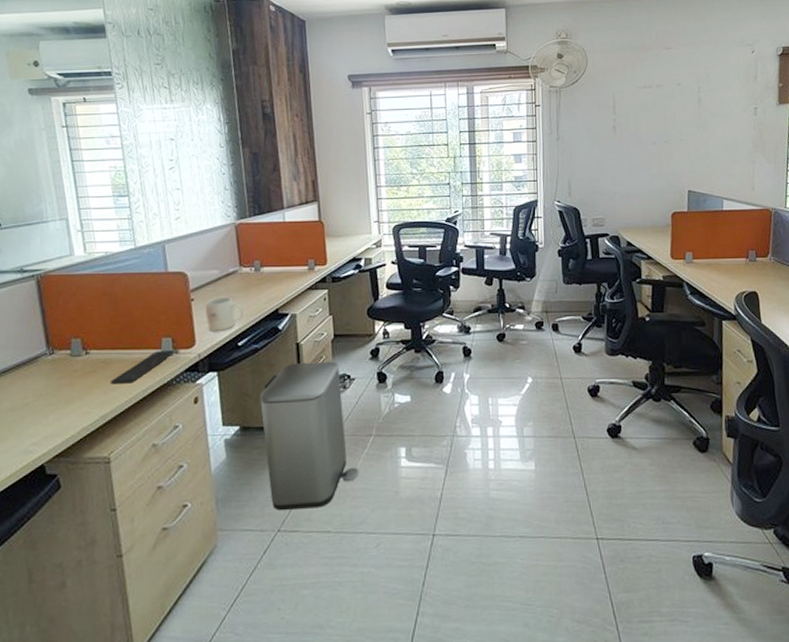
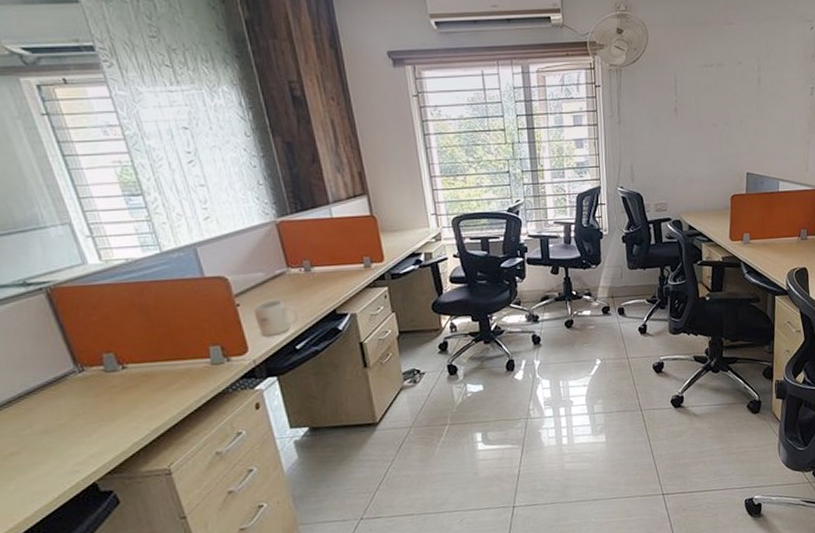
computer keyboard: present [110,349,176,384] -> none [157,357,227,397]
pedal bin: present [259,361,359,510] -> none [326,357,437,501]

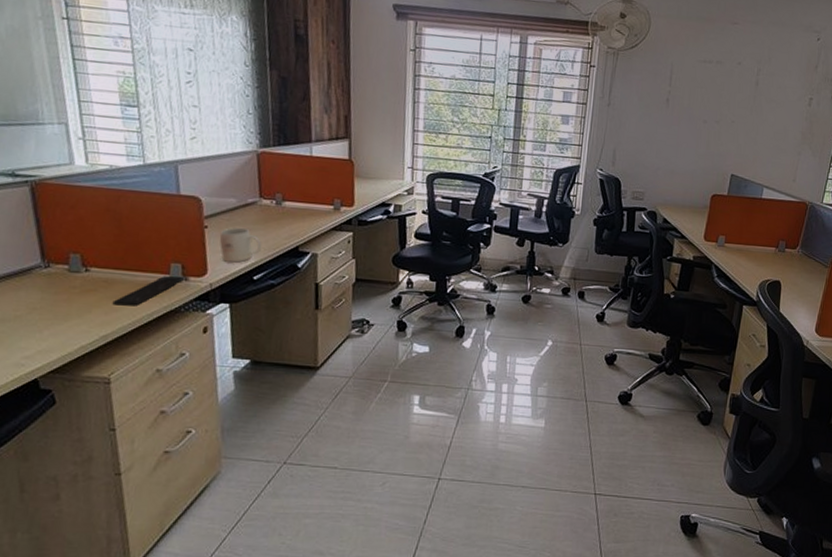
computer keyboard: none [157,357,227,397] -> present [112,276,185,306]

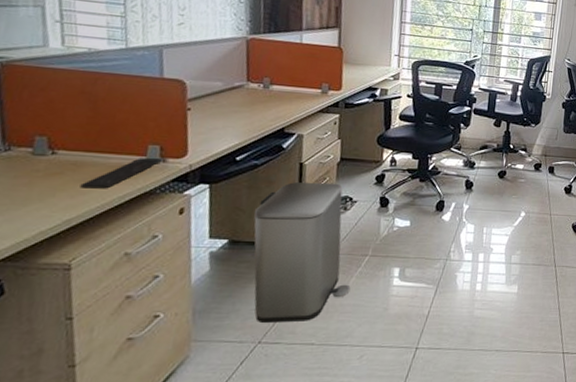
mug: present [220,227,261,263] -> none [202,109,246,144]
pedal bin: none [273,303,371,445] -> present [253,182,351,322]

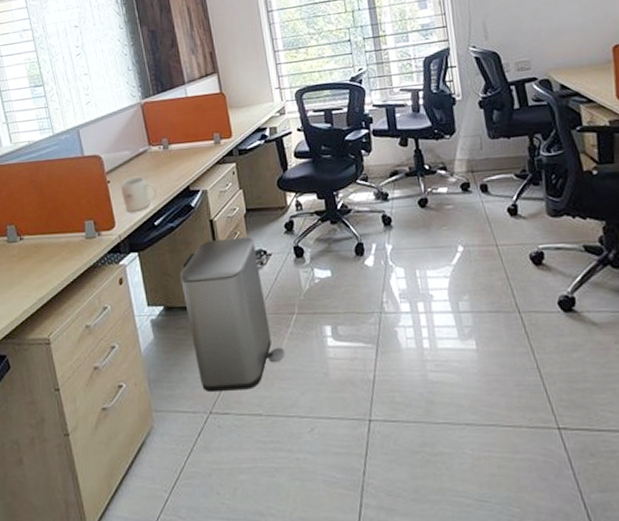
computer keyboard: present [79,157,163,189] -> none [43,232,98,268]
mug: none [202,109,246,144] -> present [122,176,157,212]

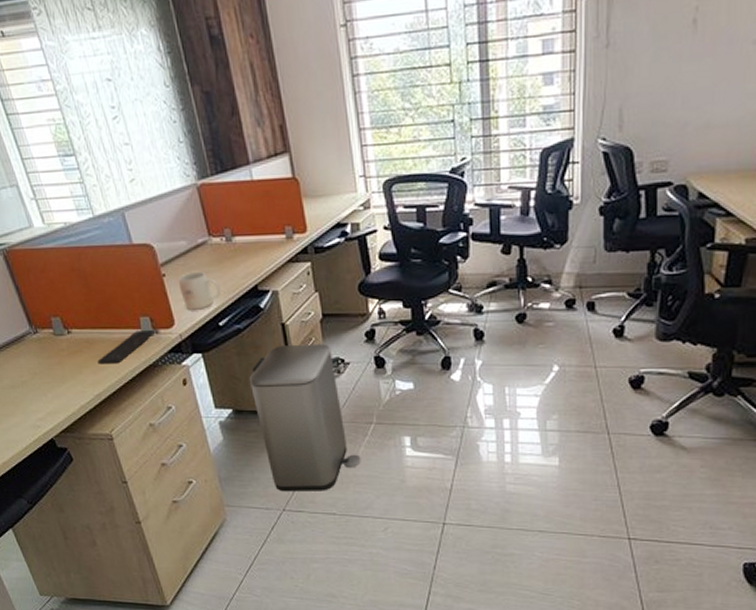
computer keyboard: none [43,232,98,268] -> present [97,329,156,364]

